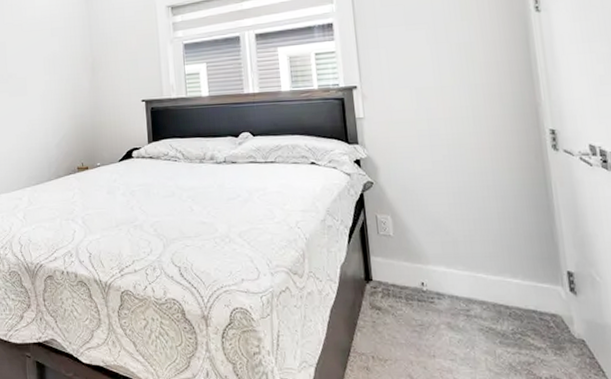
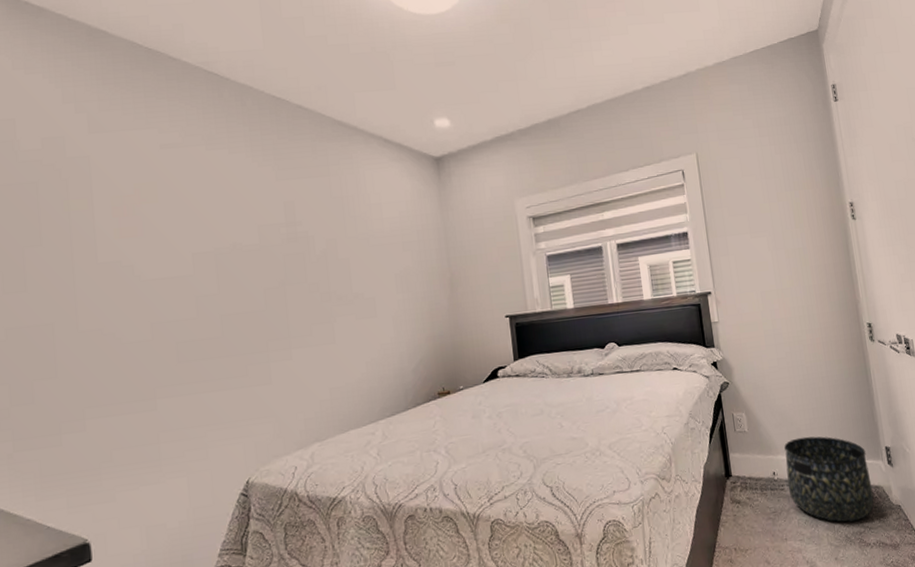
basket: none [436,248,549,349] -> present [784,436,875,522]

